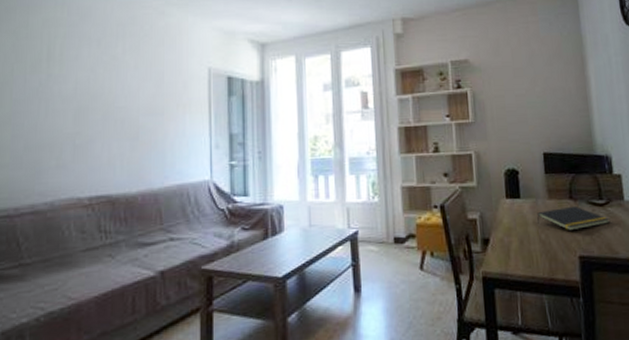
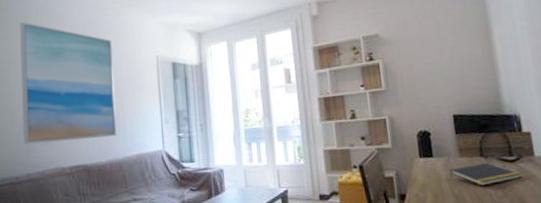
wall art: none [28,14,153,168] -> present [19,22,117,145]

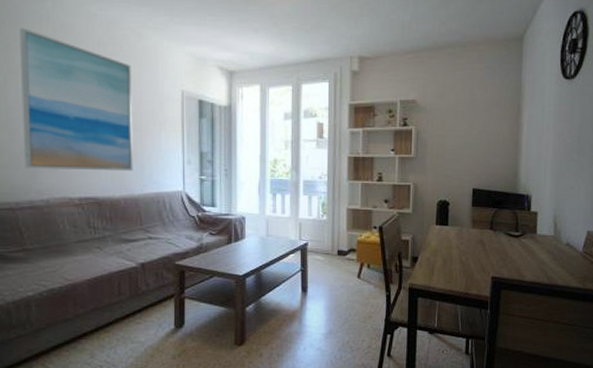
notepad: present [449,162,521,186] -> none [459,235,521,256]

